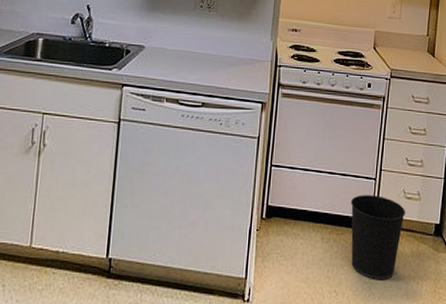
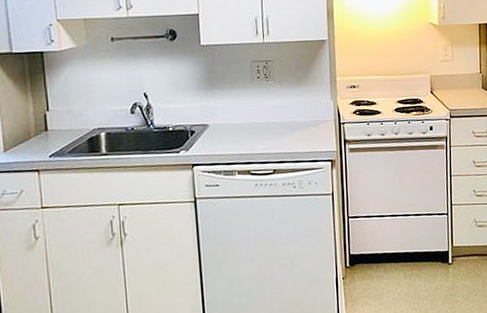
wastebasket: present [350,195,406,279] -> none [426,228,479,304]

